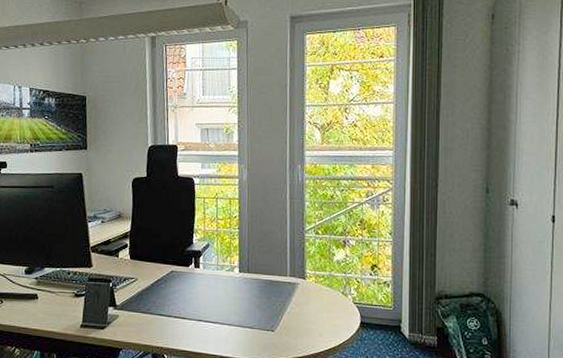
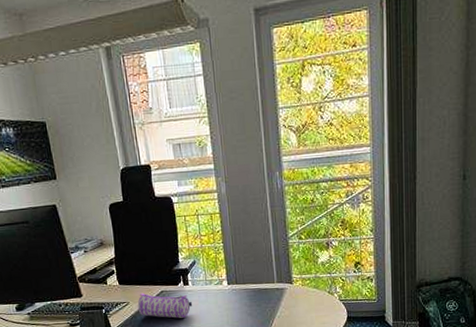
pencil case: none [145,270,201,302] -> present [137,293,193,318]

